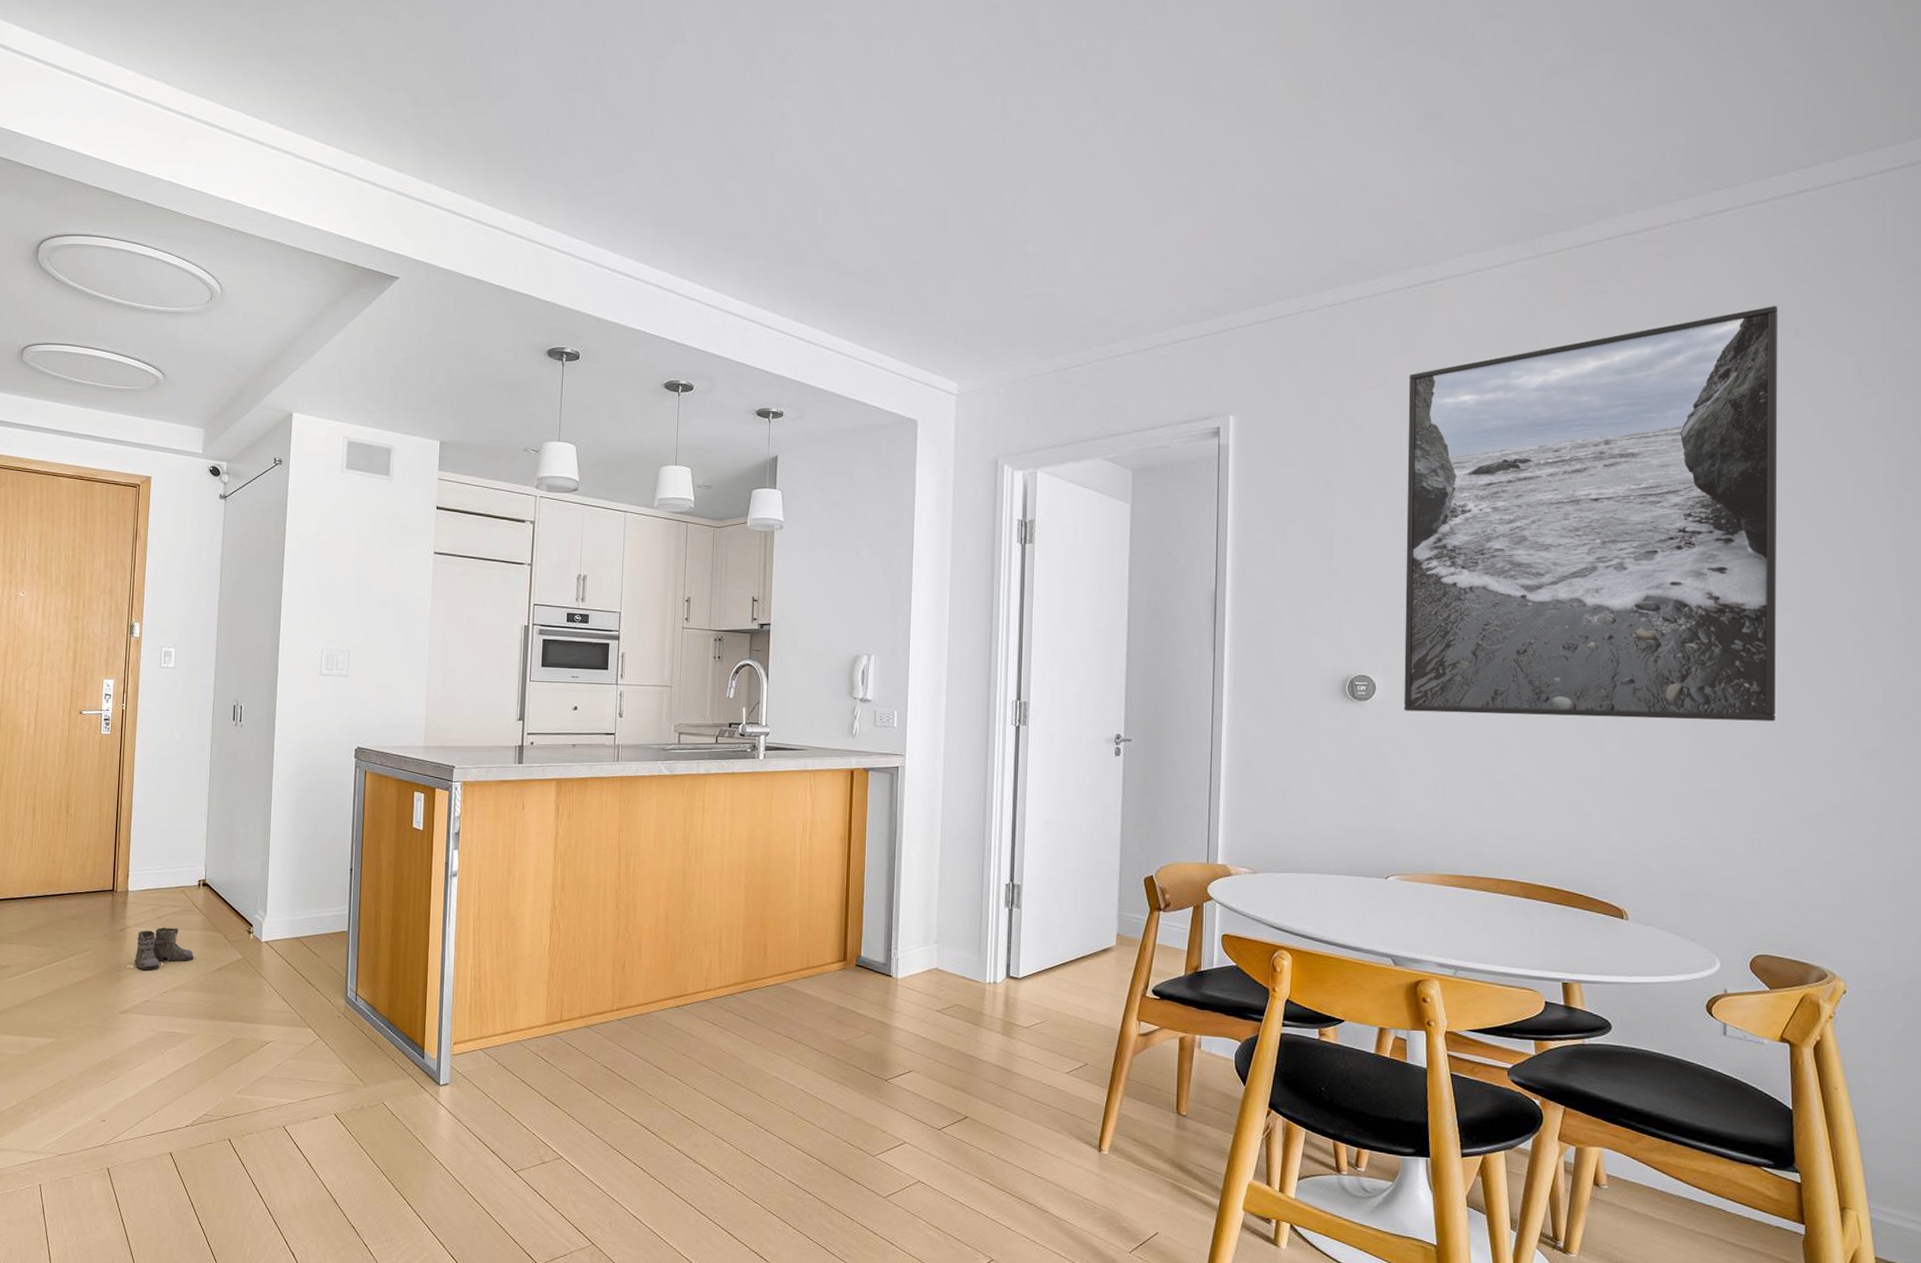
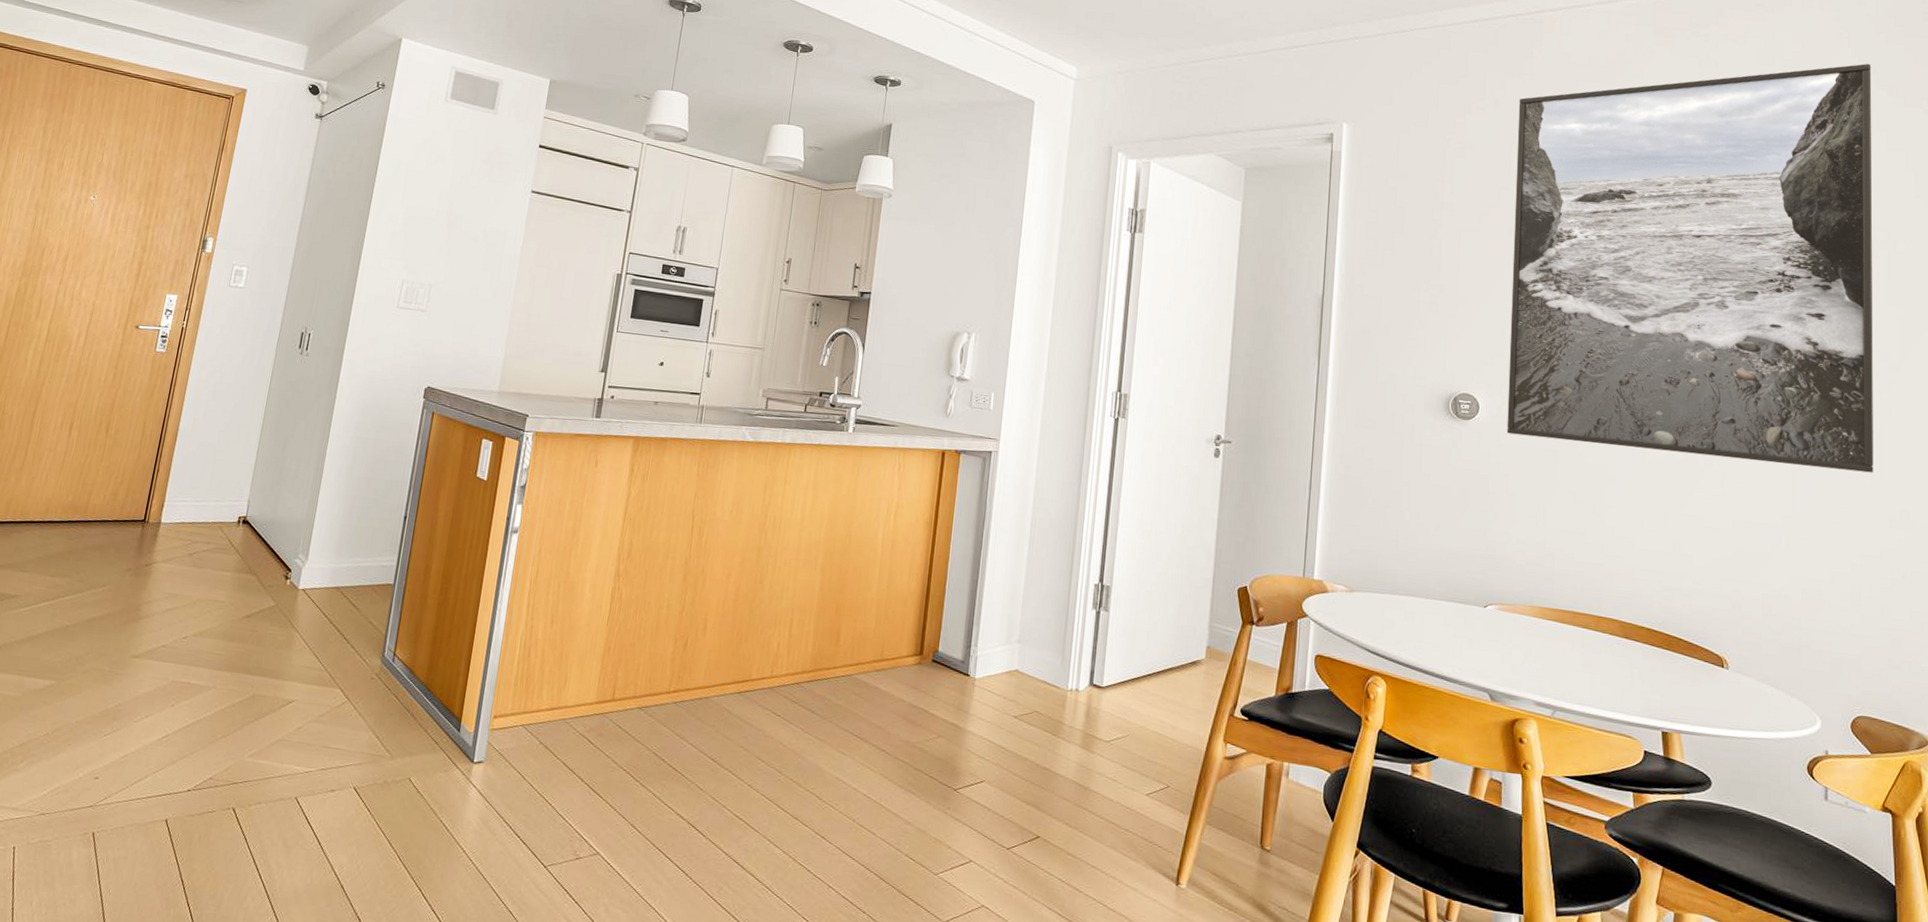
boots: present [123,927,194,970] -> none [143,565,223,612]

